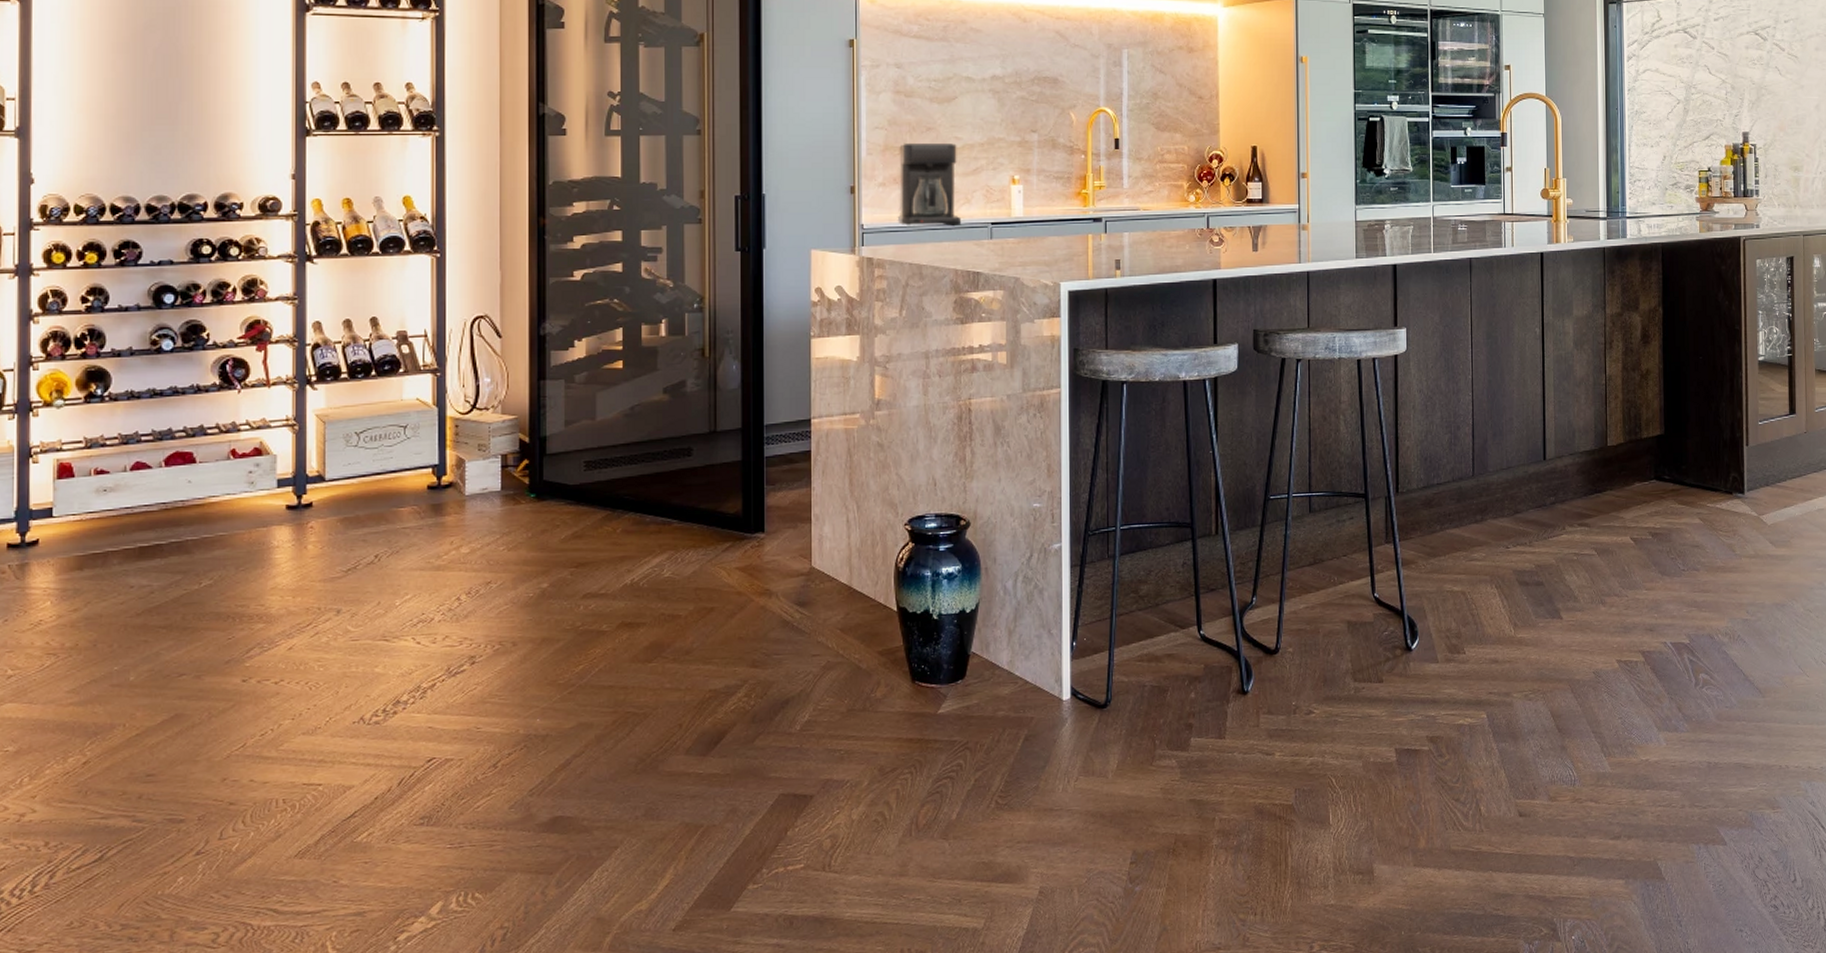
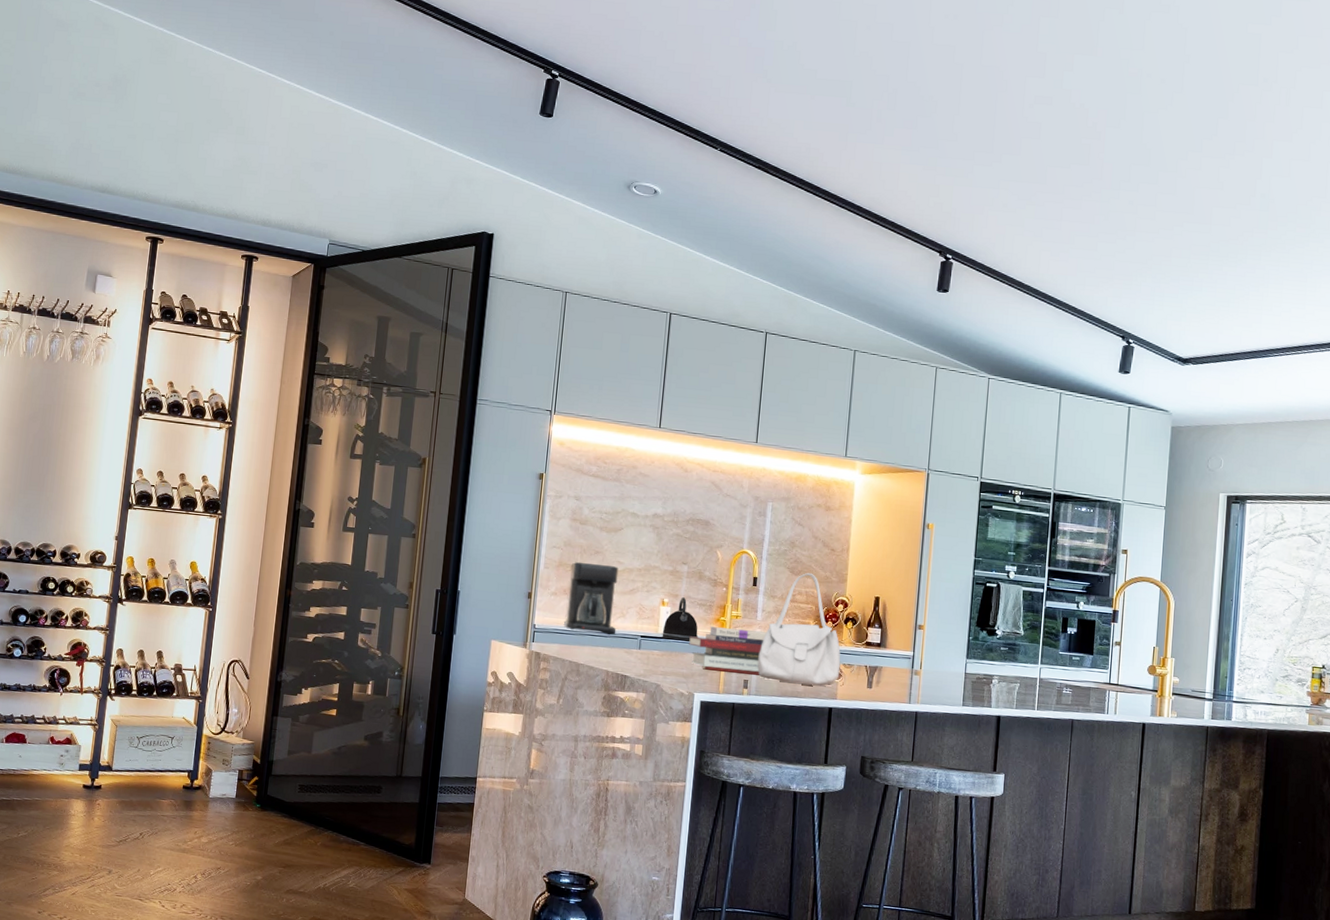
kettle: none [1016,171,1057,223] -> present [662,597,698,642]
books: none [1048,201,1135,254] -> present [689,626,766,675]
handbag: none [1129,126,1221,257] -> present [757,572,841,686]

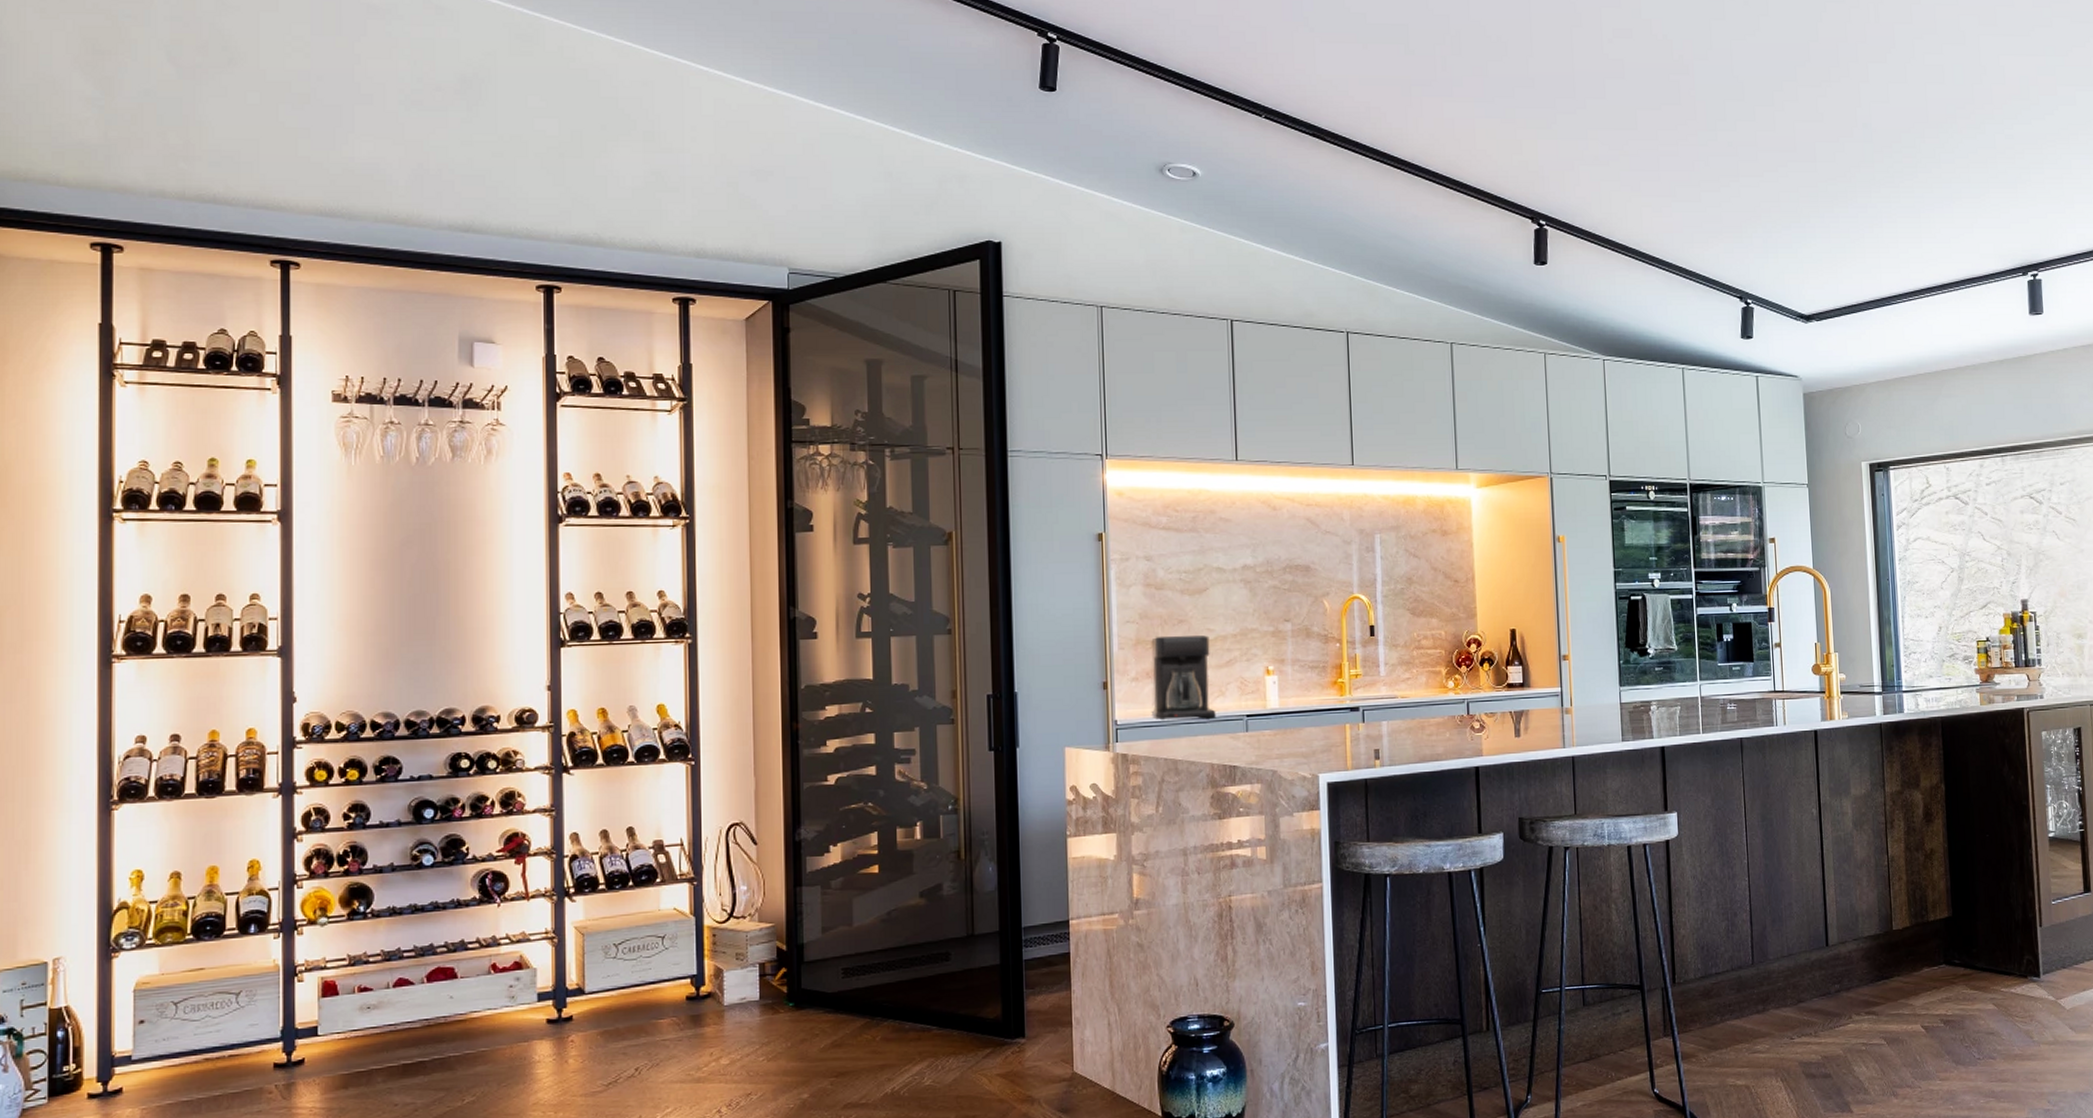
kettle: present [662,597,698,642] -> none [1271,661,1314,715]
books: present [689,626,766,675] -> none [1304,689,1393,744]
handbag: present [757,572,841,686] -> none [1387,611,1482,745]

